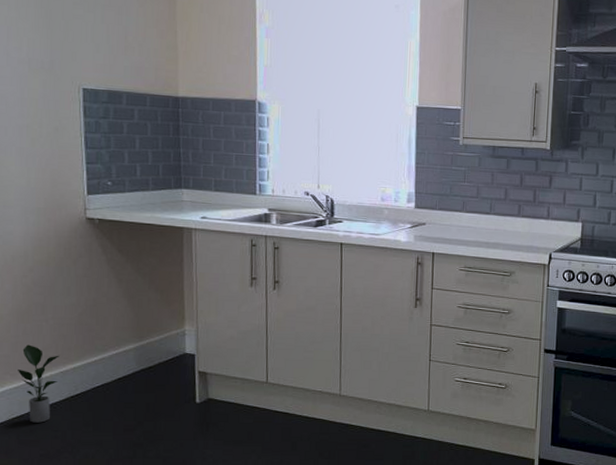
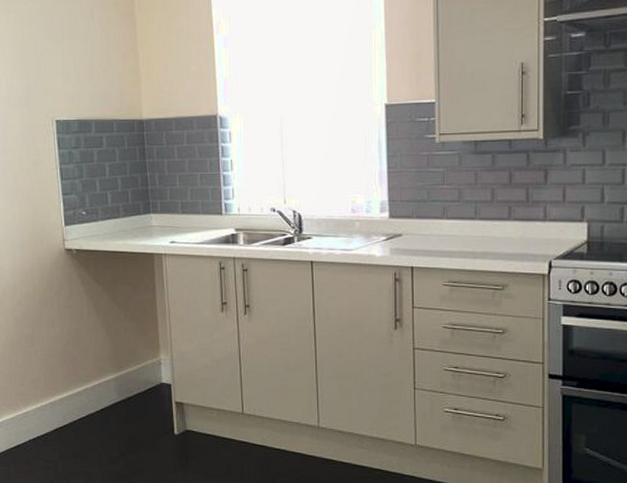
potted plant: present [18,344,59,423] -> none [13,376,48,453]

